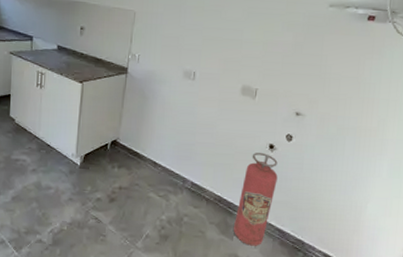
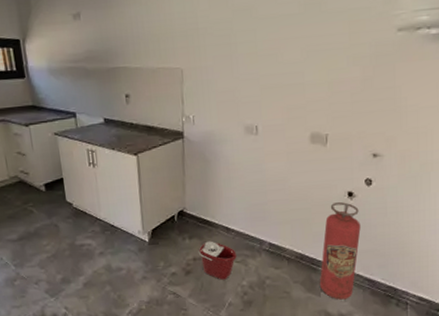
bucket: none [124,172,160,212] -> present [198,241,237,280]

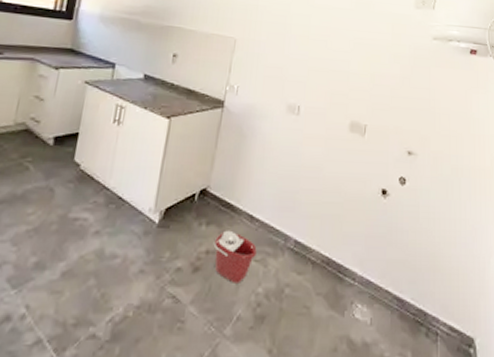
fire extinguisher: present [320,202,361,300] -> none [345,200,392,323]

